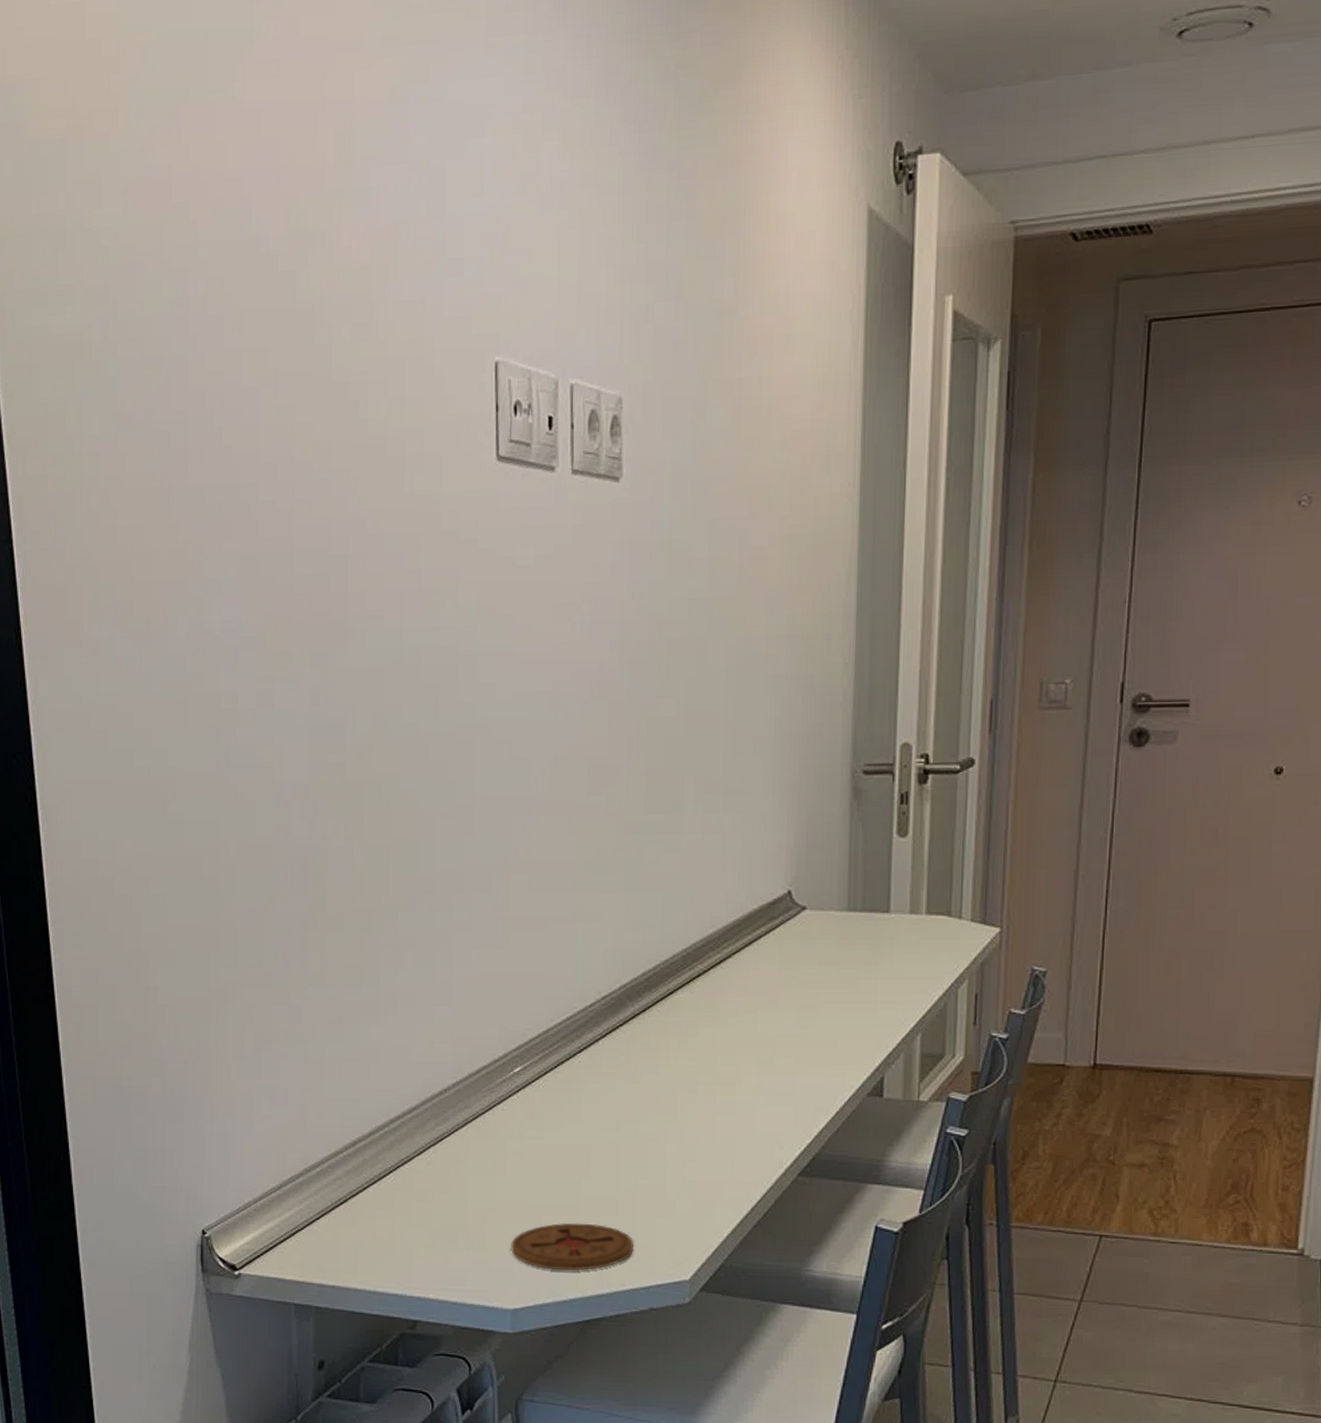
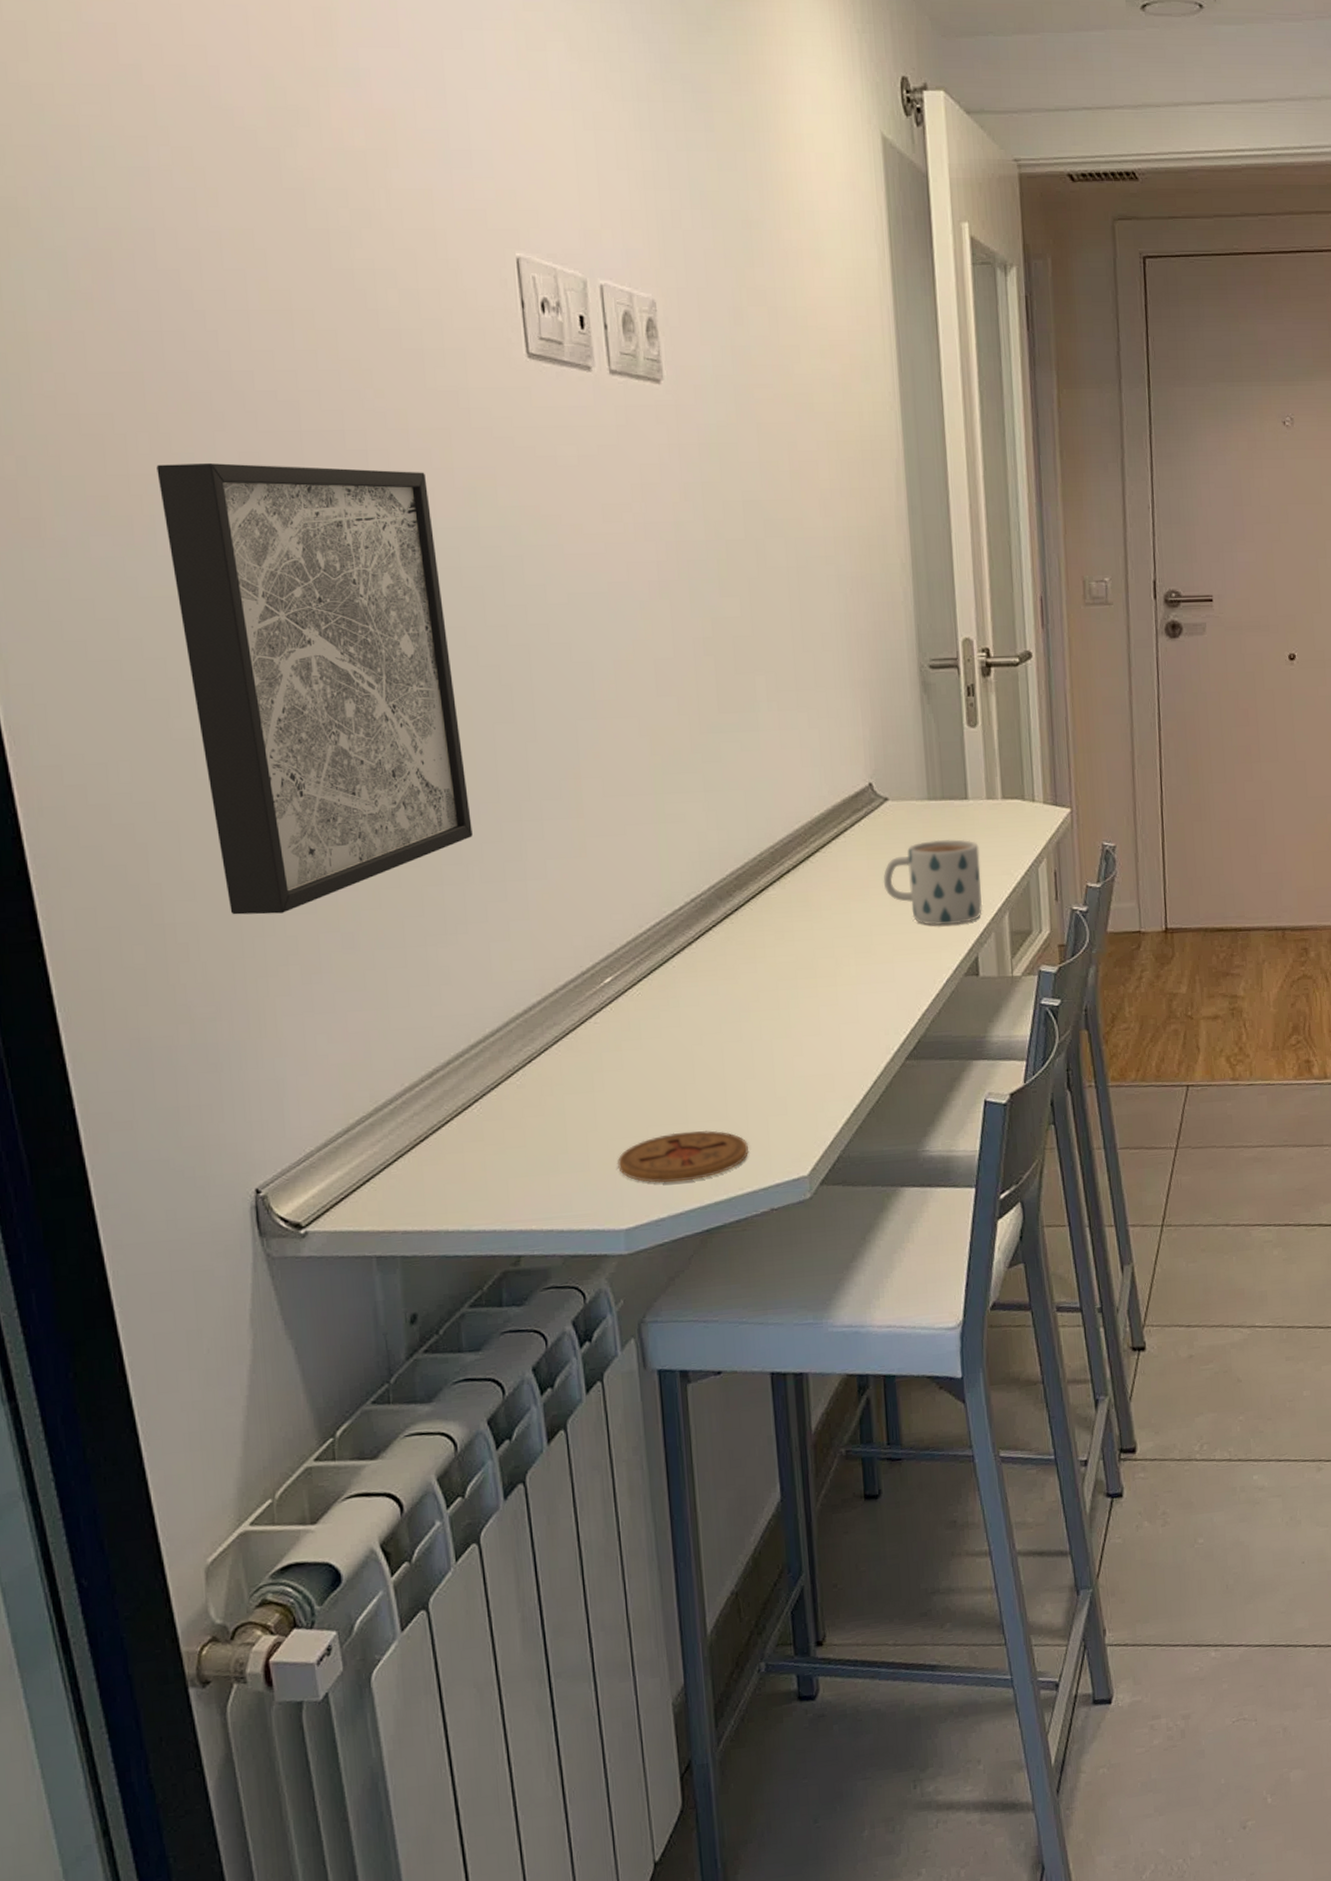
wall art: none [173,569,409,984] -> present [156,463,473,915]
mug: none [792,952,896,1042] -> present [883,839,983,925]

